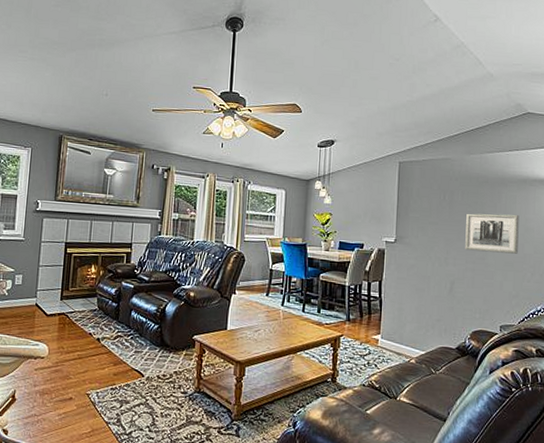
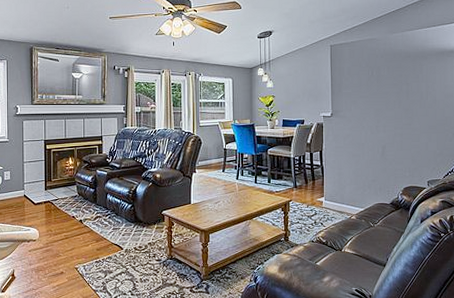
wall art: present [465,213,519,254] -> none [393,84,440,118]

